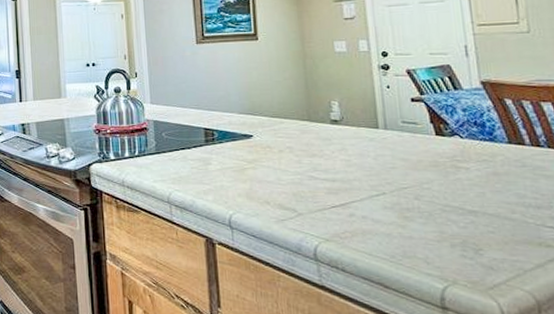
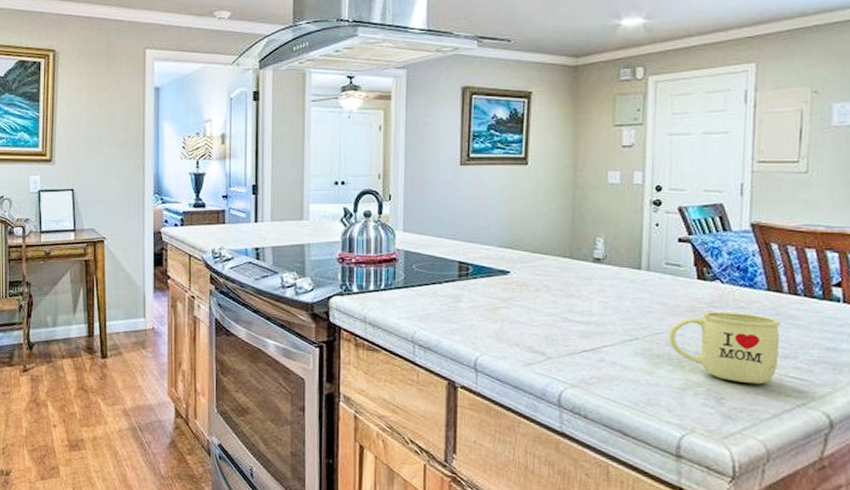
mug: none [414,165,533,235] -> present [668,311,781,385]

